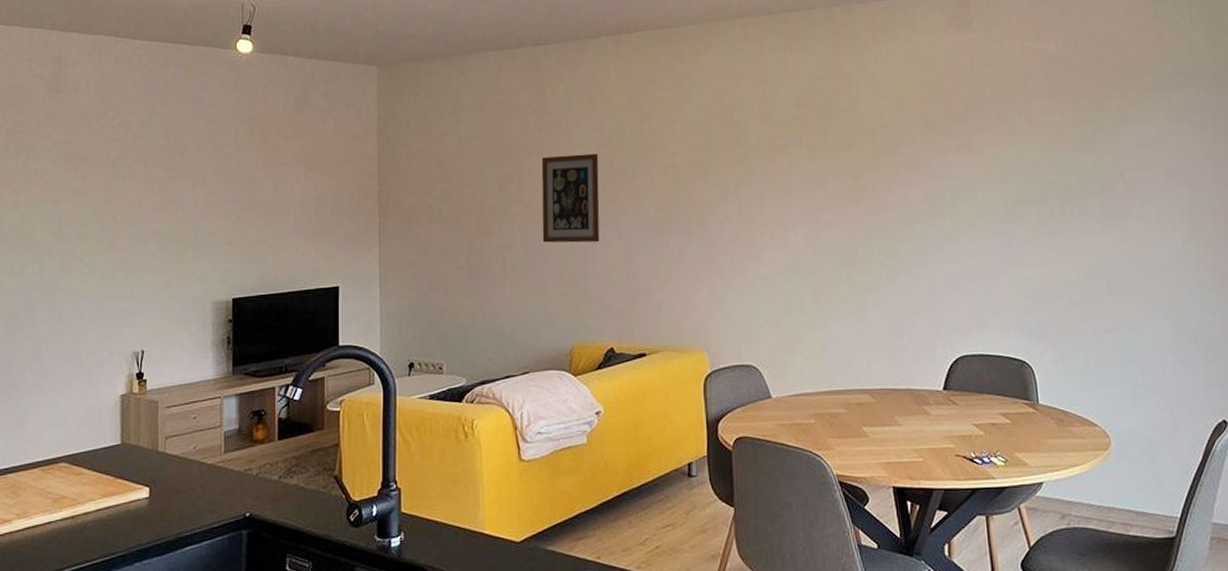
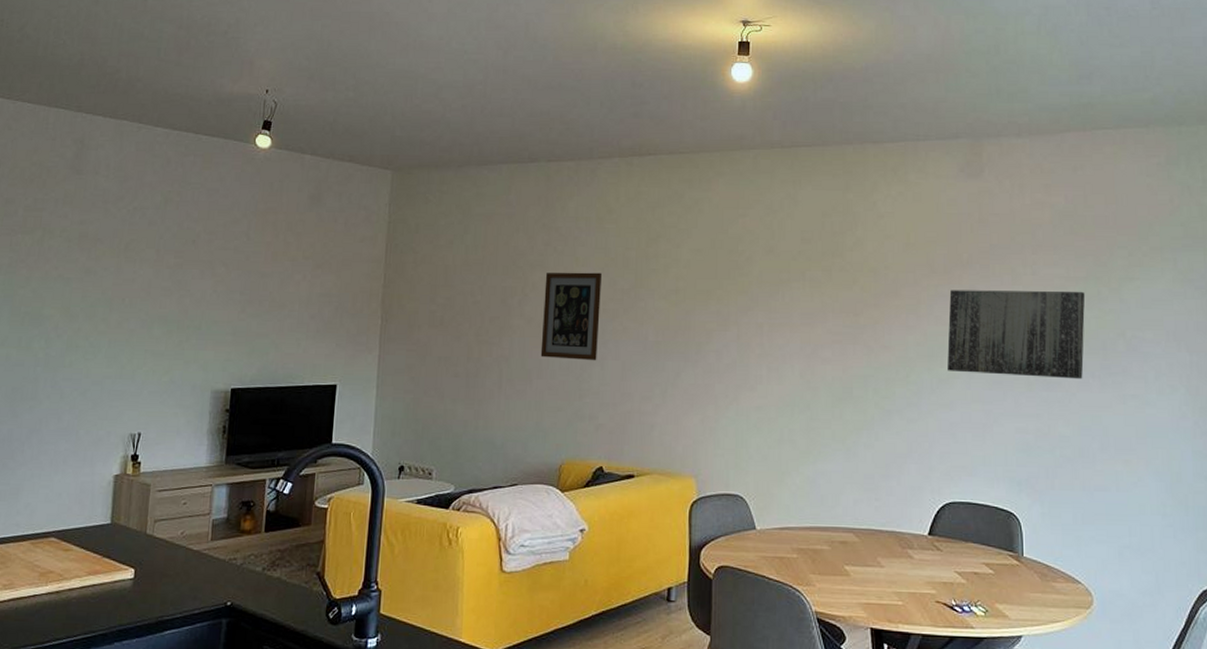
wall art: none [947,135,1085,226] -> present [947,290,1085,380]

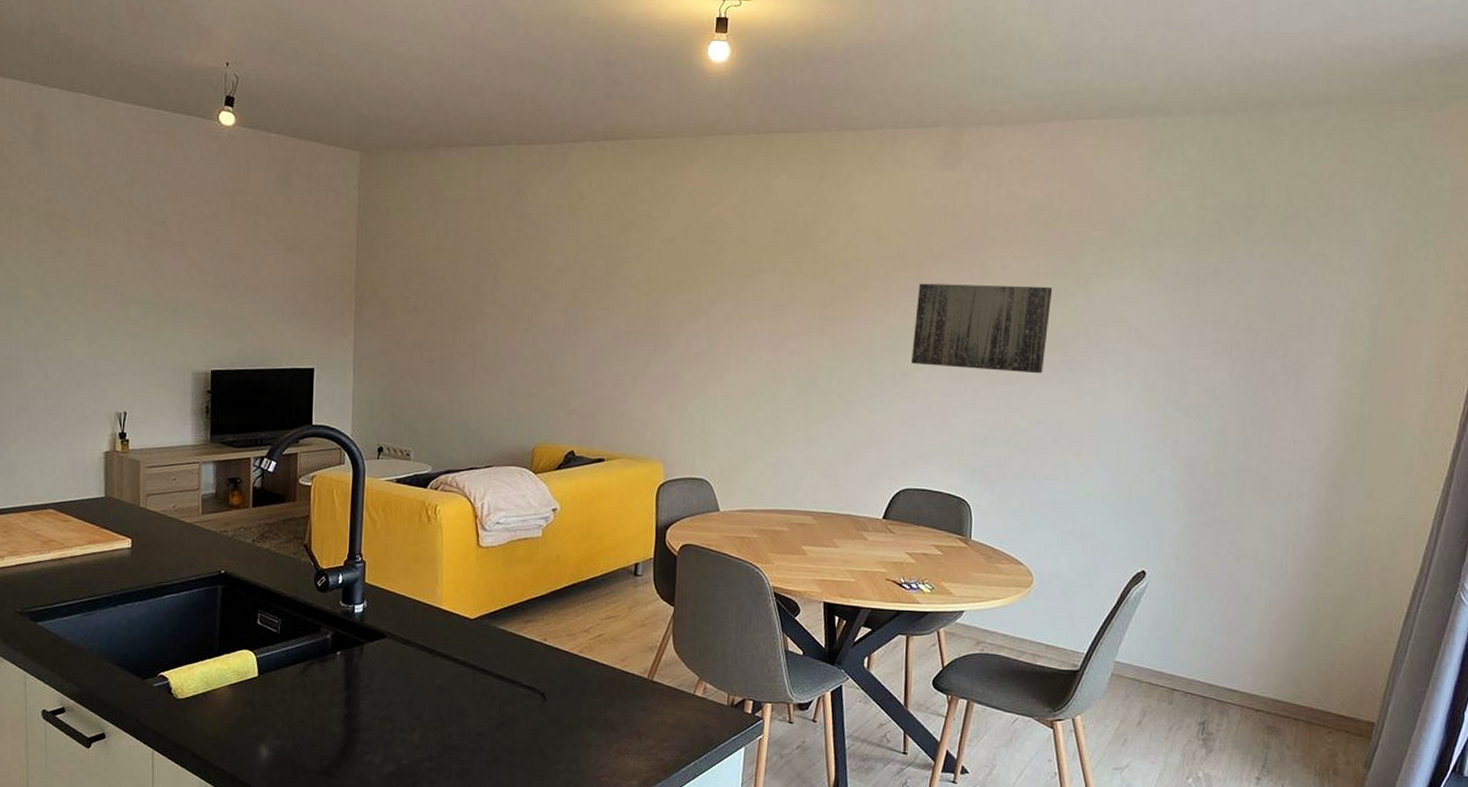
wall art: present [540,272,602,361] -> none [513,259,573,349]

